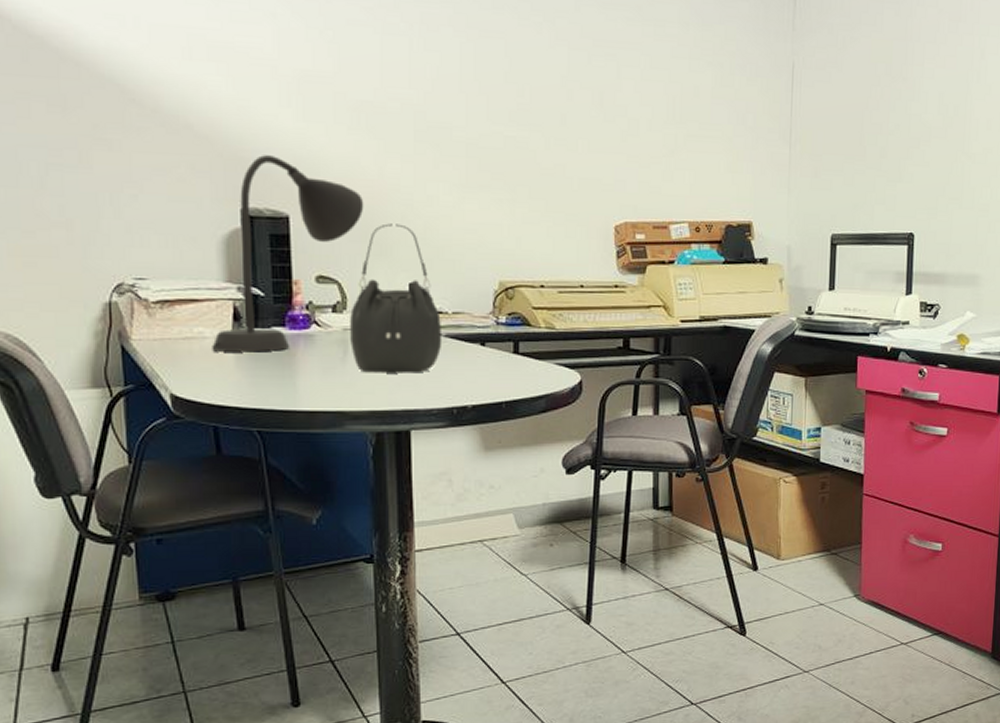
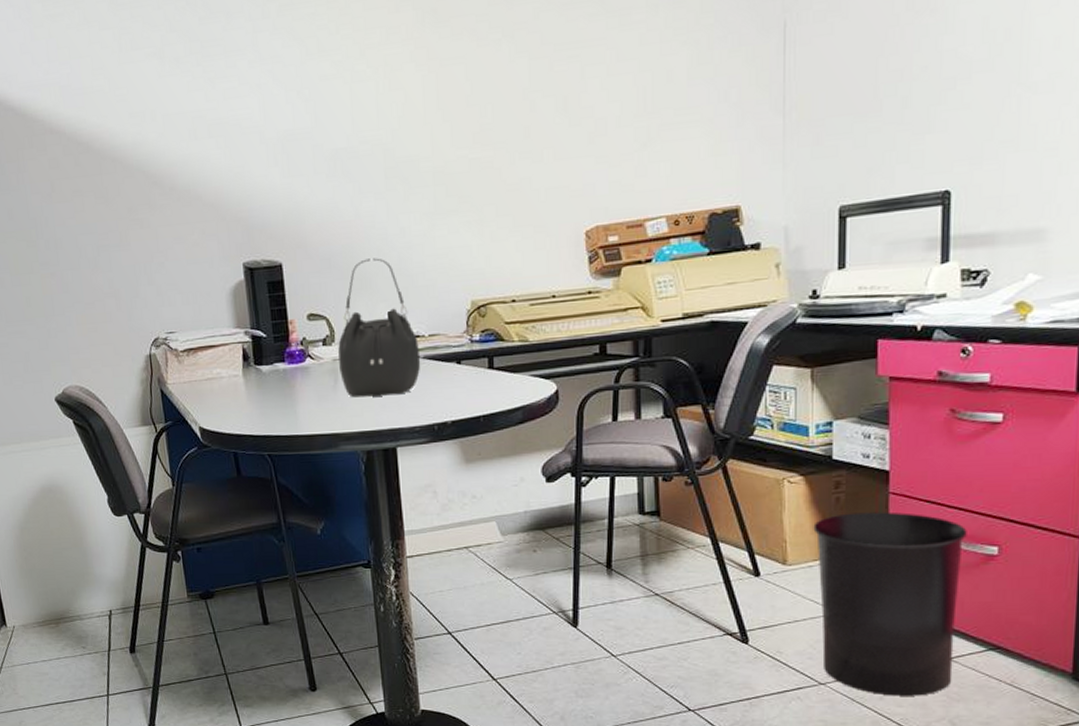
desk lamp: present [212,155,364,353] -> none [228,212,345,389]
waste bin: none [803,511,920,680] -> present [813,512,967,696]

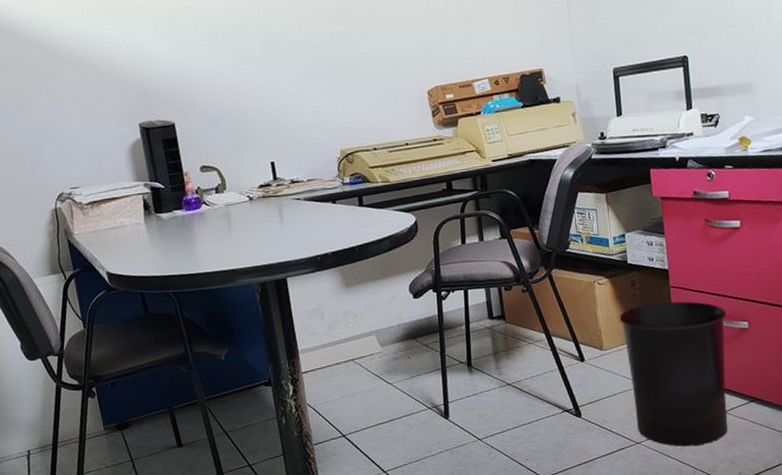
handbag: present [338,258,421,398] -> none [229,116,302,237]

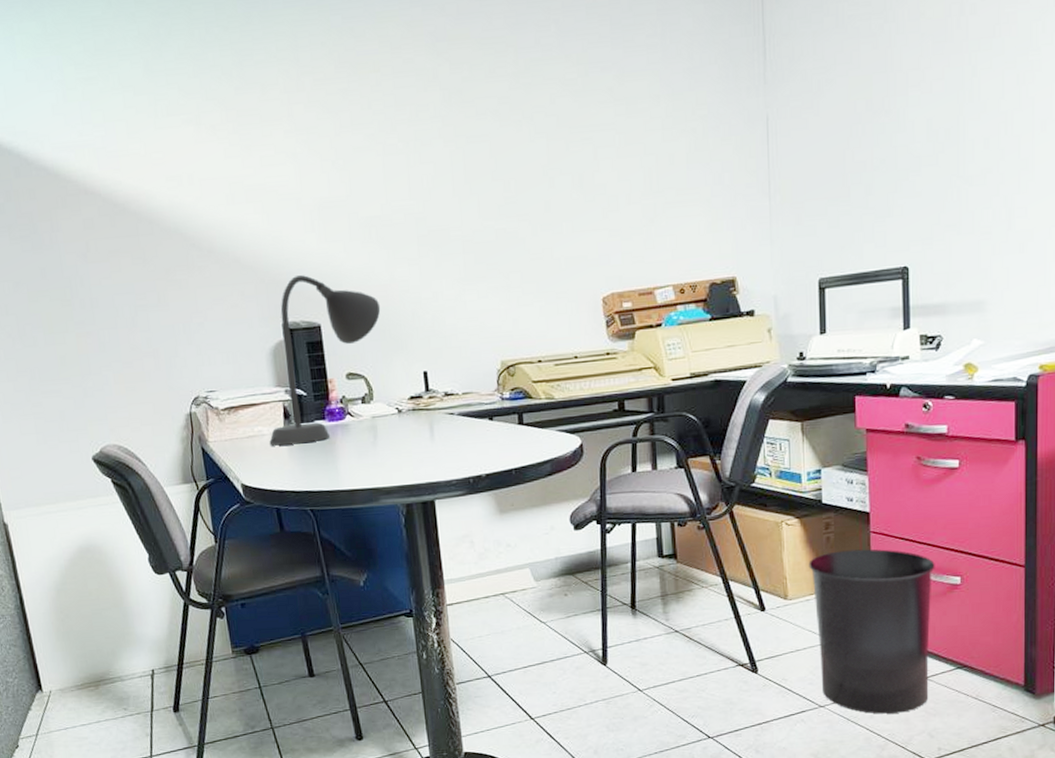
desk lamp: none [131,79,230,236] -> present [269,275,381,446]

